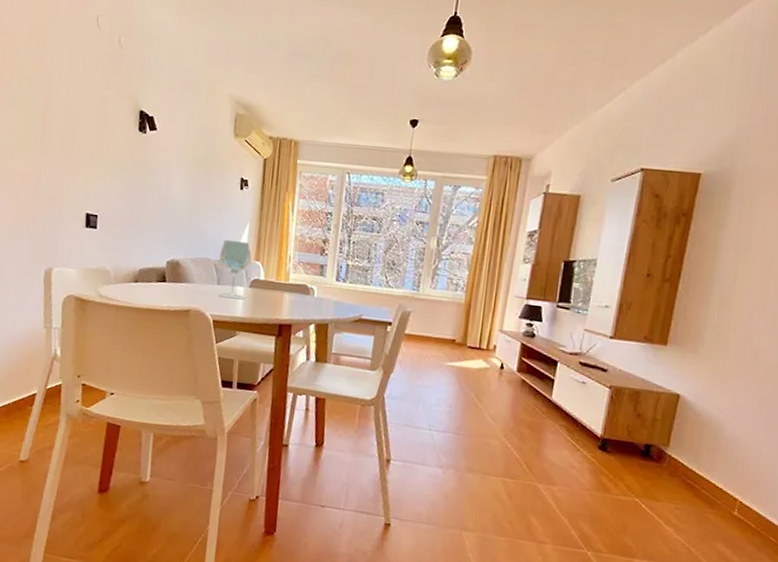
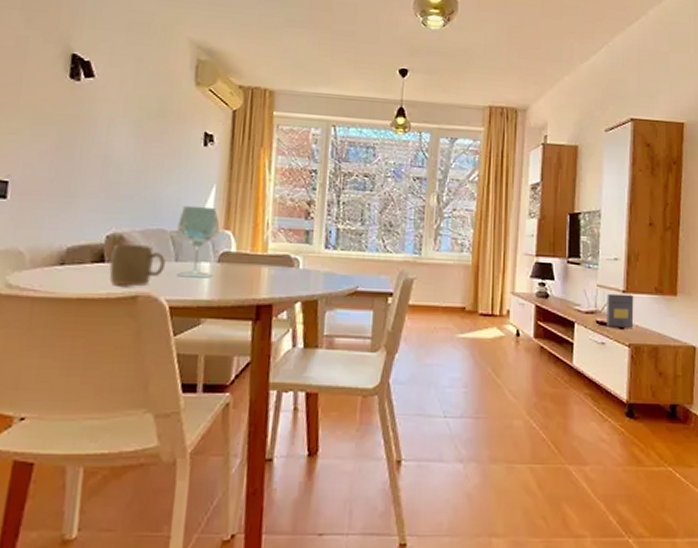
mug: none [169,268,210,302] -> present [109,244,165,286]
book: none [589,338,621,372] -> present [607,293,634,328]

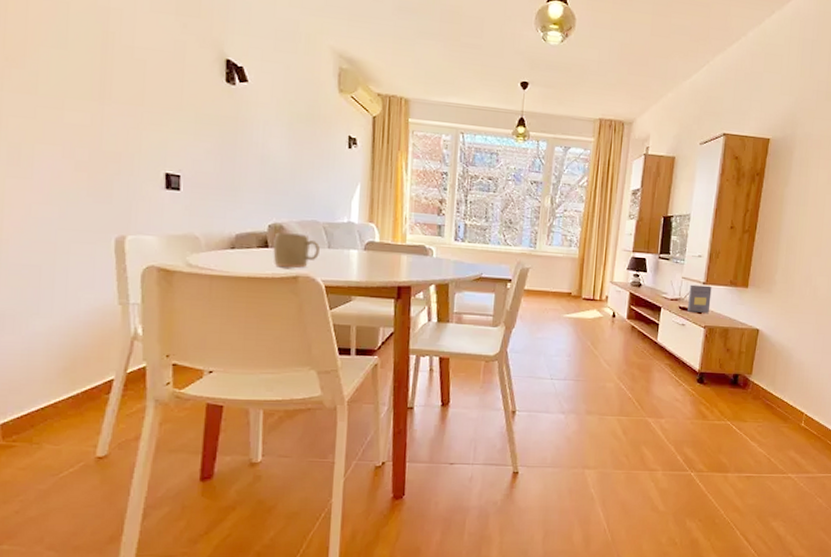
wine glass: present [177,205,220,278] -> none [328,200,365,263]

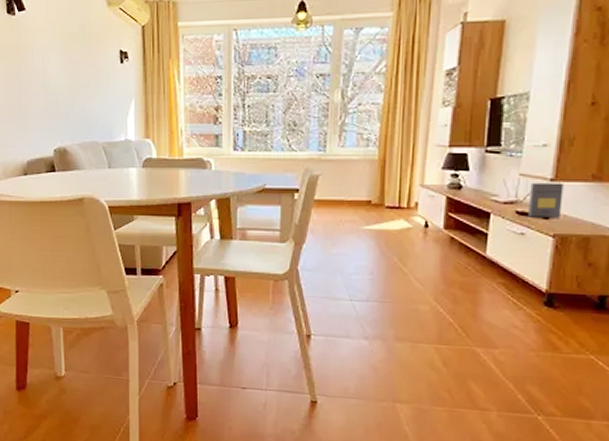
mug: present [273,232,320,268] -> none [59,156,101,189]

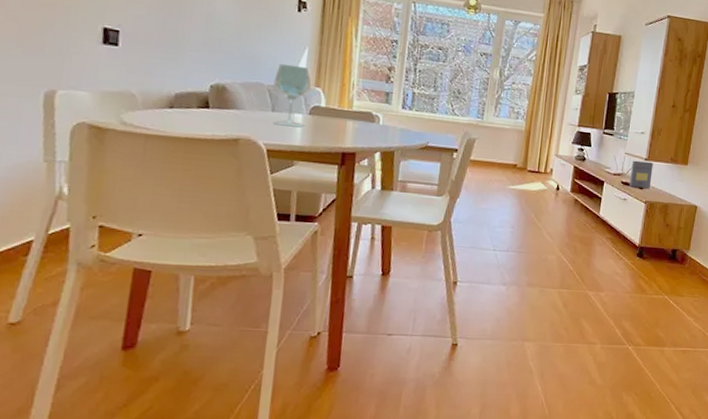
wine glass: none [107,119,141,182] -> present [273,63,312,128]

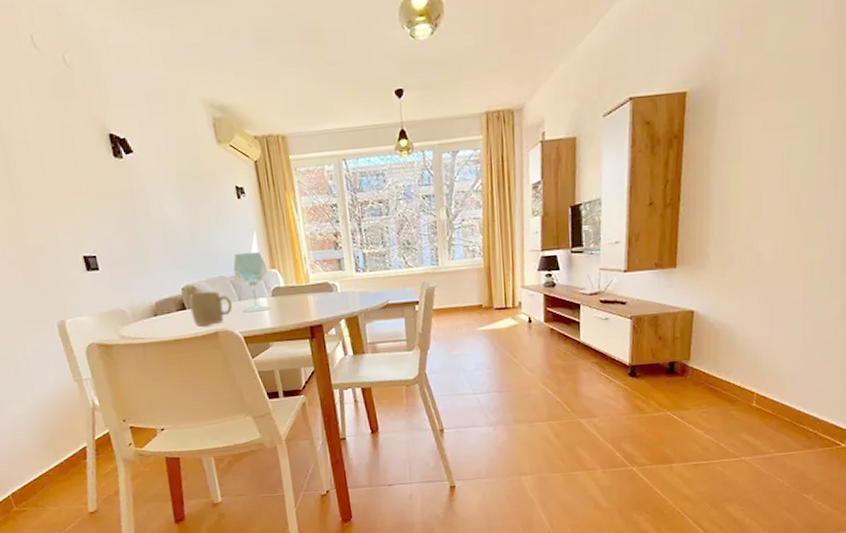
mug: none [213,93,263,130] -> present [189,291,232,326]
book: present [629,160,653,189] -> none [609,272,635,304]

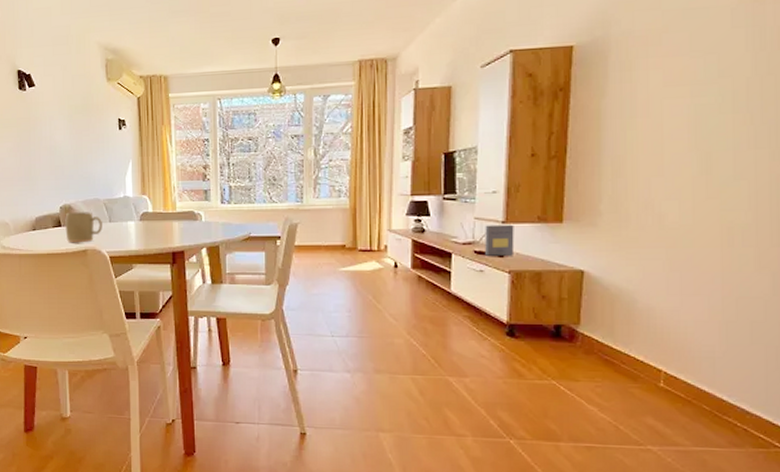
wine glass: present [233,251,270,313] -> none [108,178,138,234]
book: none [609,272,635,304] -> present [485,224,515,256]

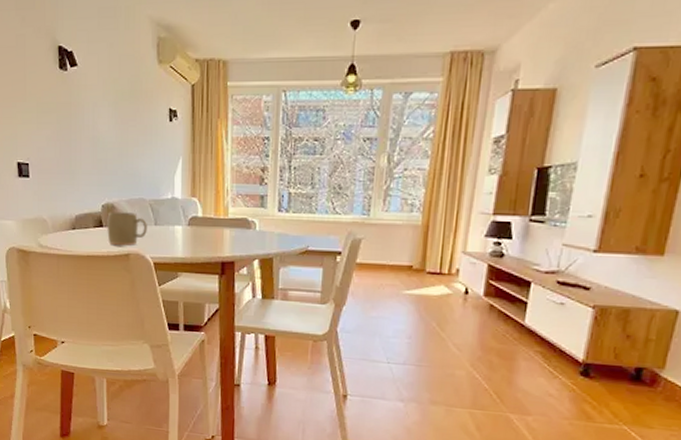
book: present [485,224,515,256] -> none [569,253,607,289]

